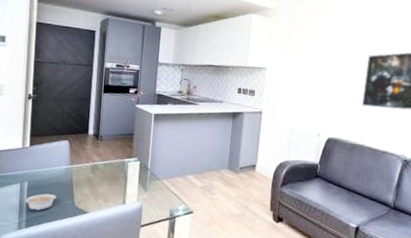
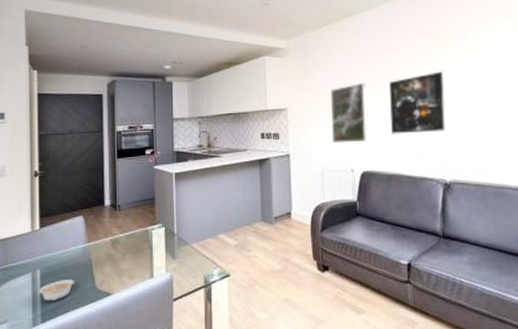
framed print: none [305,52,345,110] -> present [331,82,368,142]

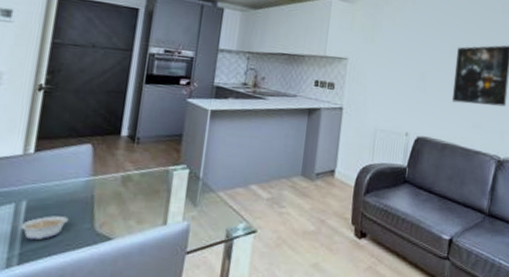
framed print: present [331,82,368,142] -> none [391,43,433,106]

